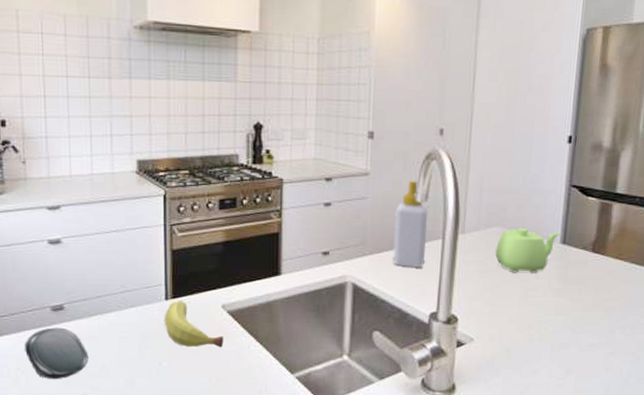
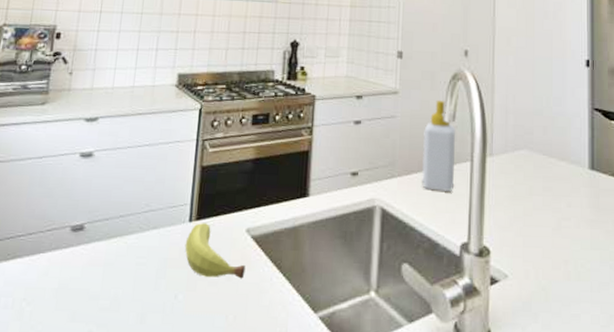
oval tray: present [25,327,89,380] -> none [35,250,101,314]
teapot: present [494,227,561,273] -> none [524,151,589,201]

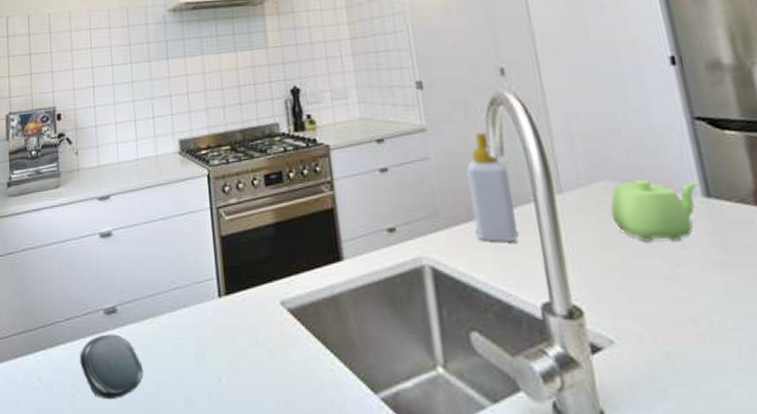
oval tray: none [35,250,101,314] -> present [80,334,143,400]
fruit: present [185,222,246,279] -> none [218,296,288,358]
teapot: none [524,151,589,201] -> present [610,179,700,242]

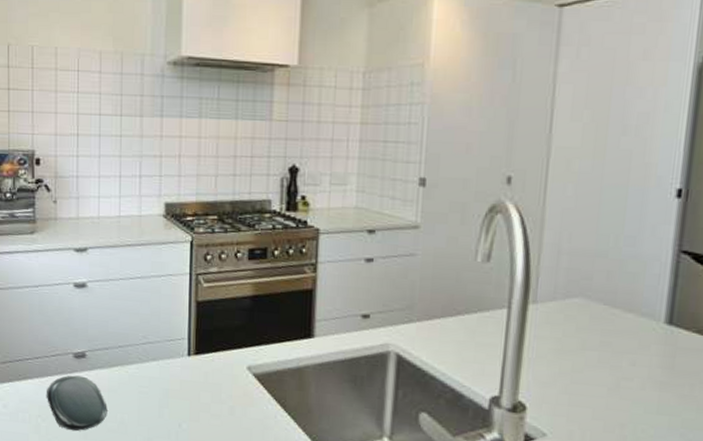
soap bottle: present [466,131,518,242] -> none [446,236,490,341]
teapot: present [610,179,700,242] -> none [575,300,666,359]

